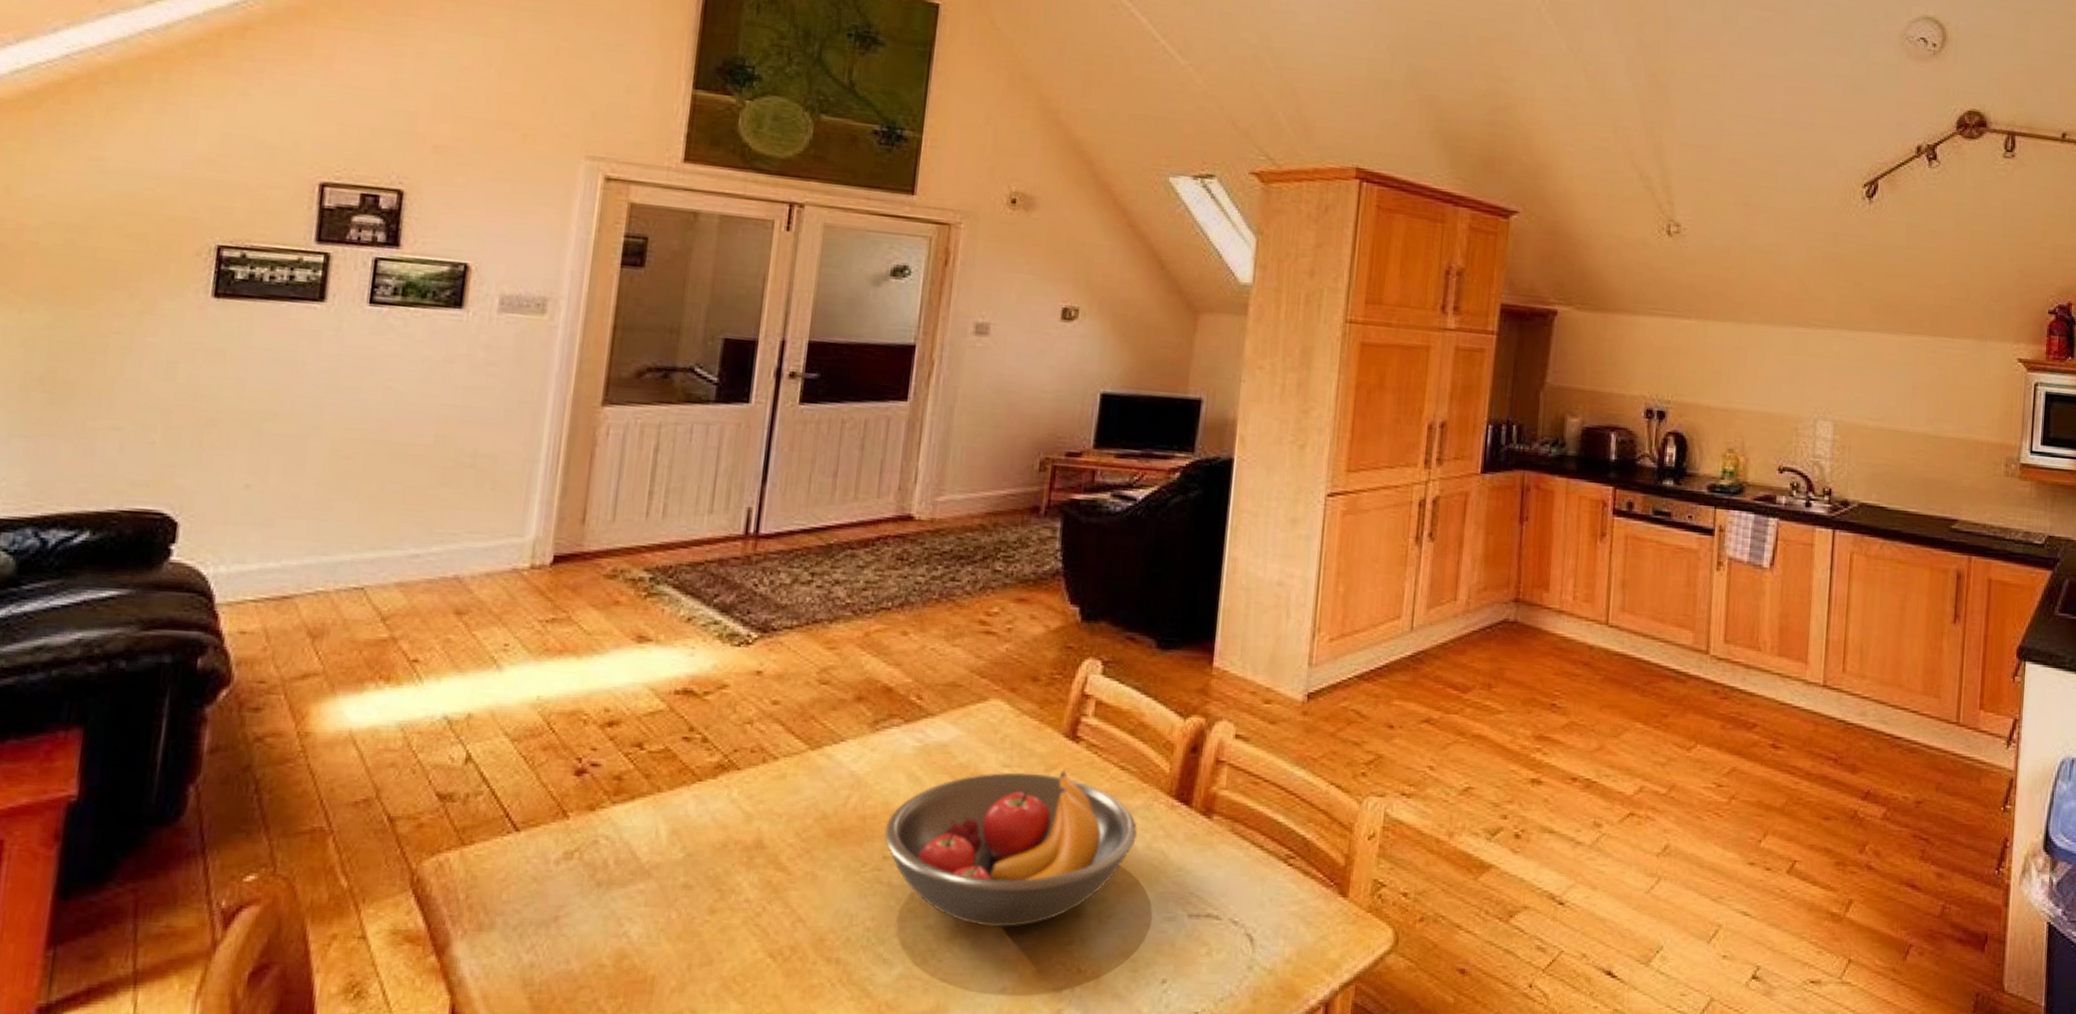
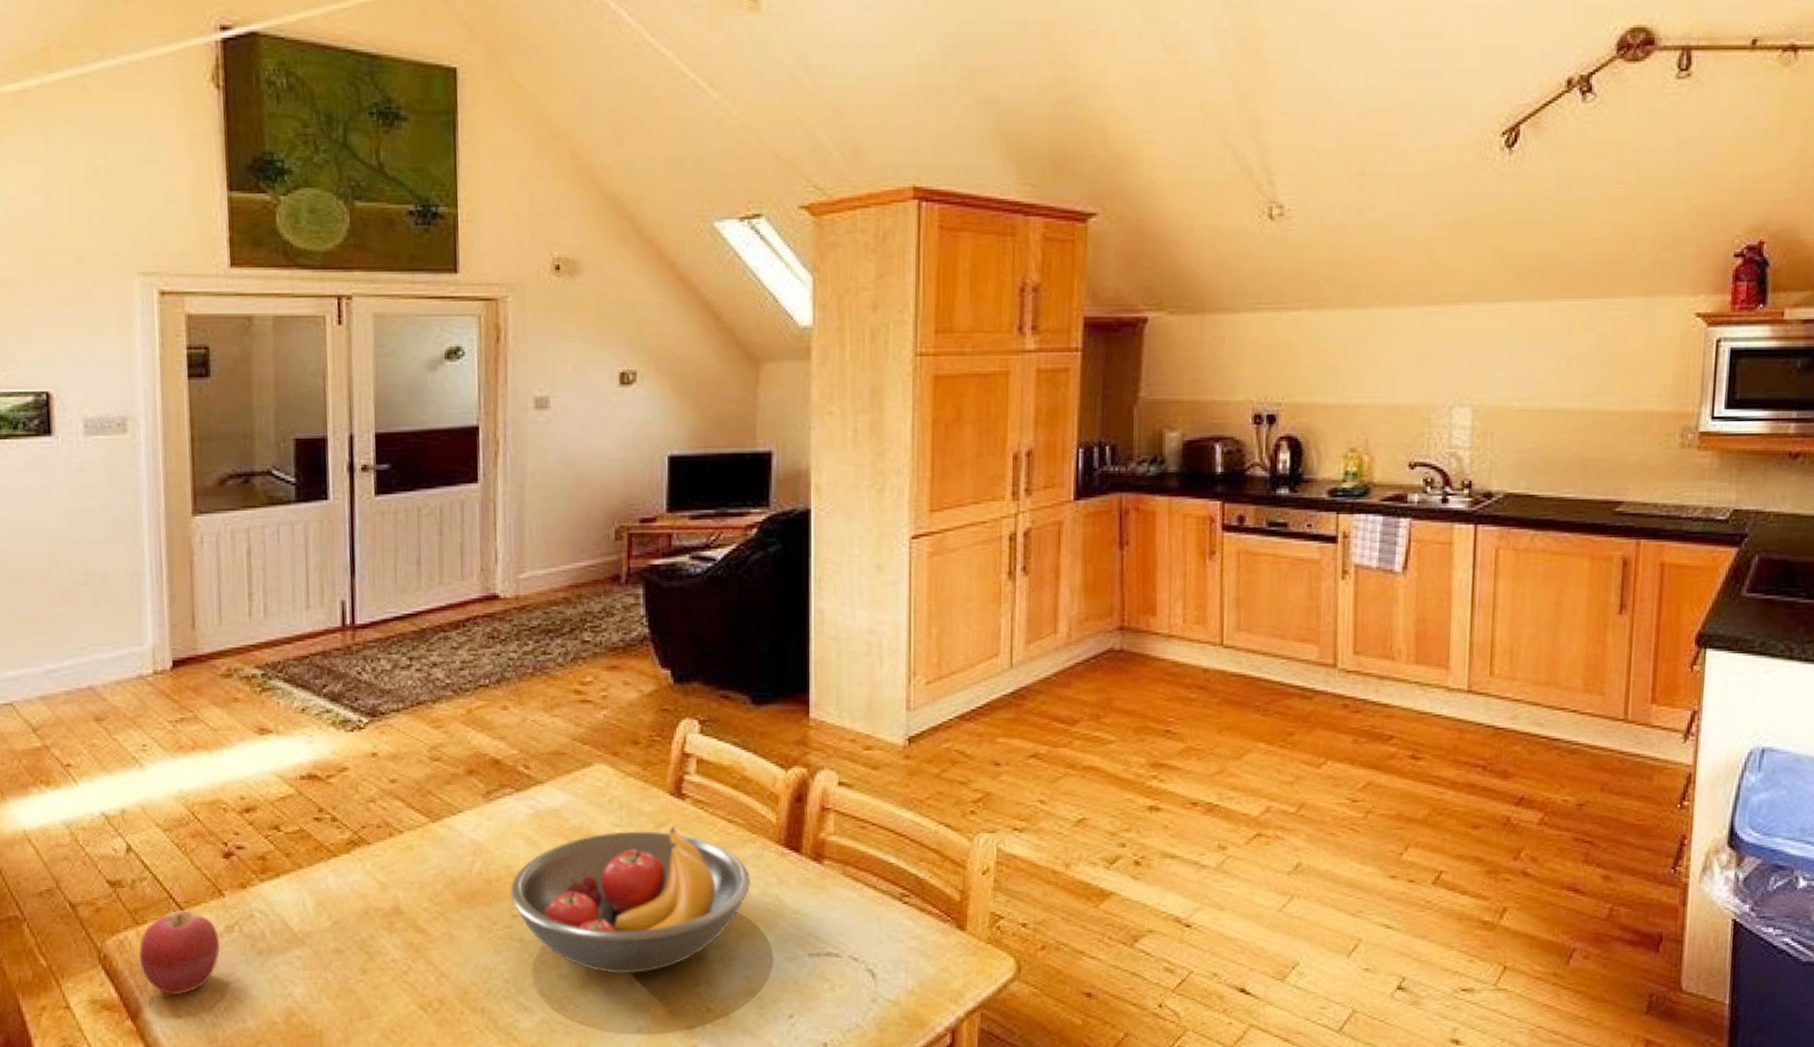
apple: none [457,830,556,929] -> present [139,909,220,996]

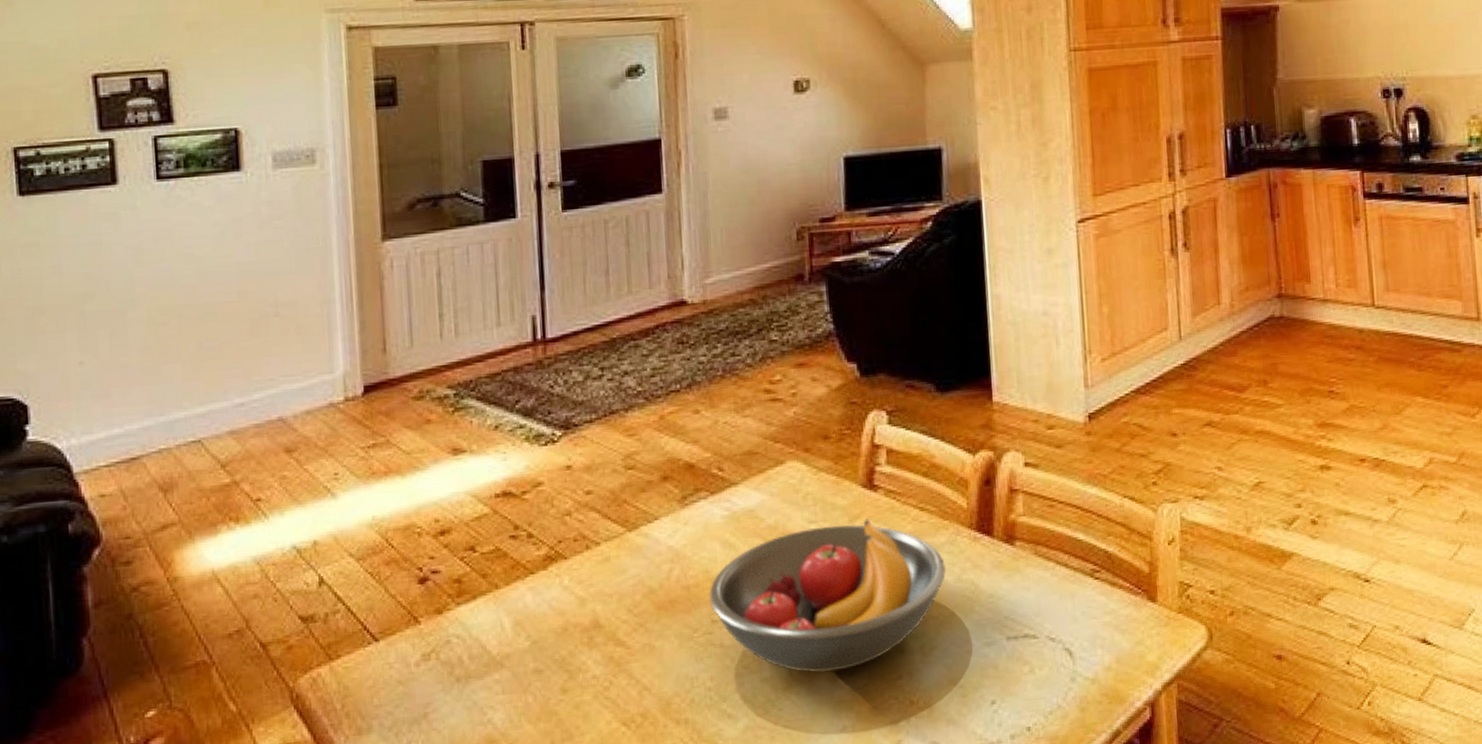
apple: present [139,909,220,996] -> none [332,640,417,732]

